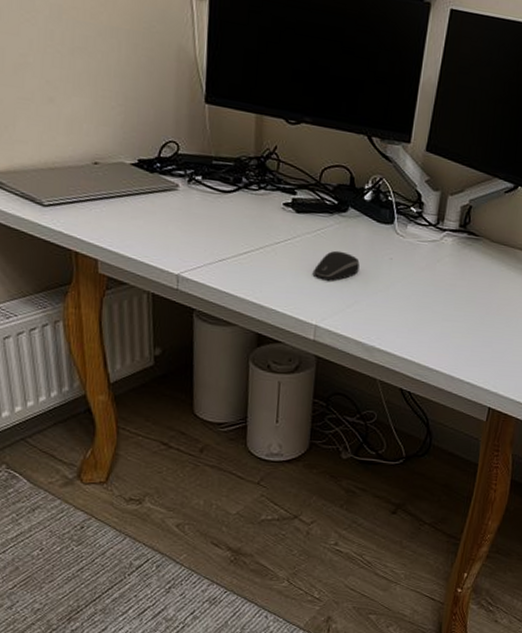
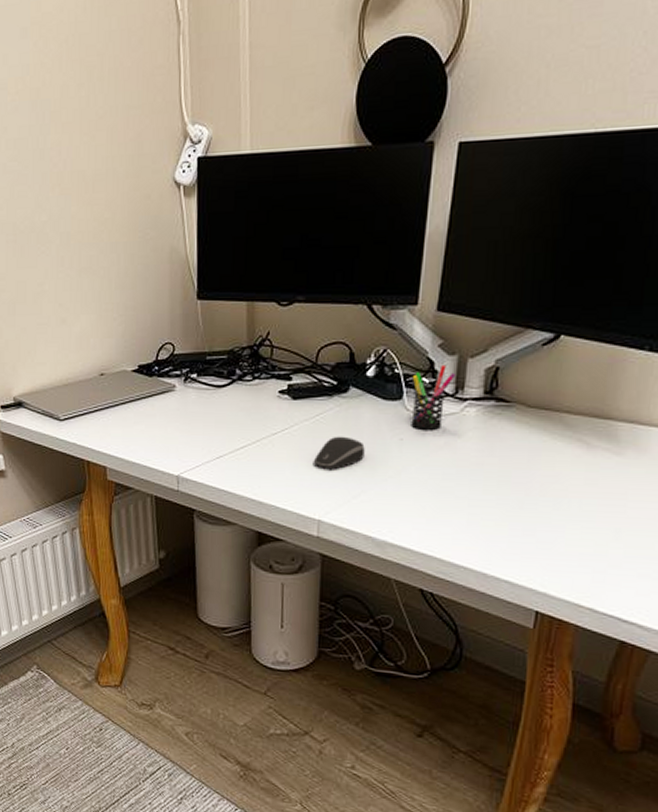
pen holder: none [400,198,439,253] -> present [411,364,456,430]

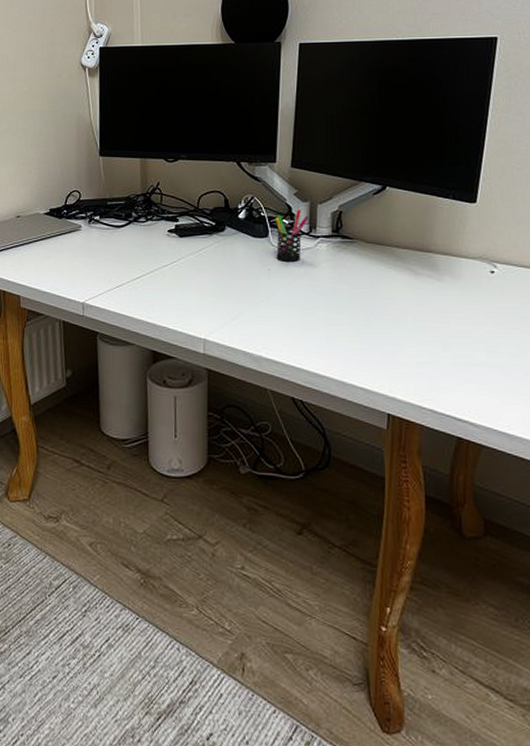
computer mouse: present [313,436,365,470] -> none [198,267,240,296]

